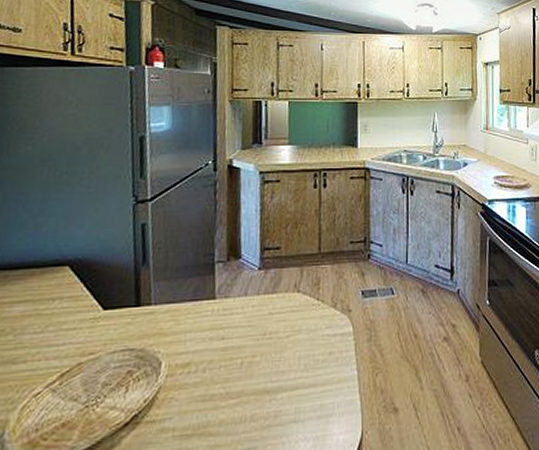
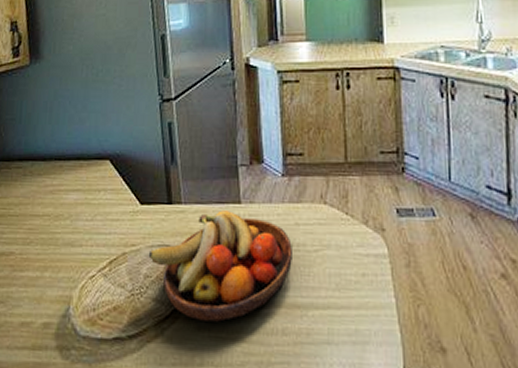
fruit bowl: none [108,307,266,422] -> present [148,210,294,322]

